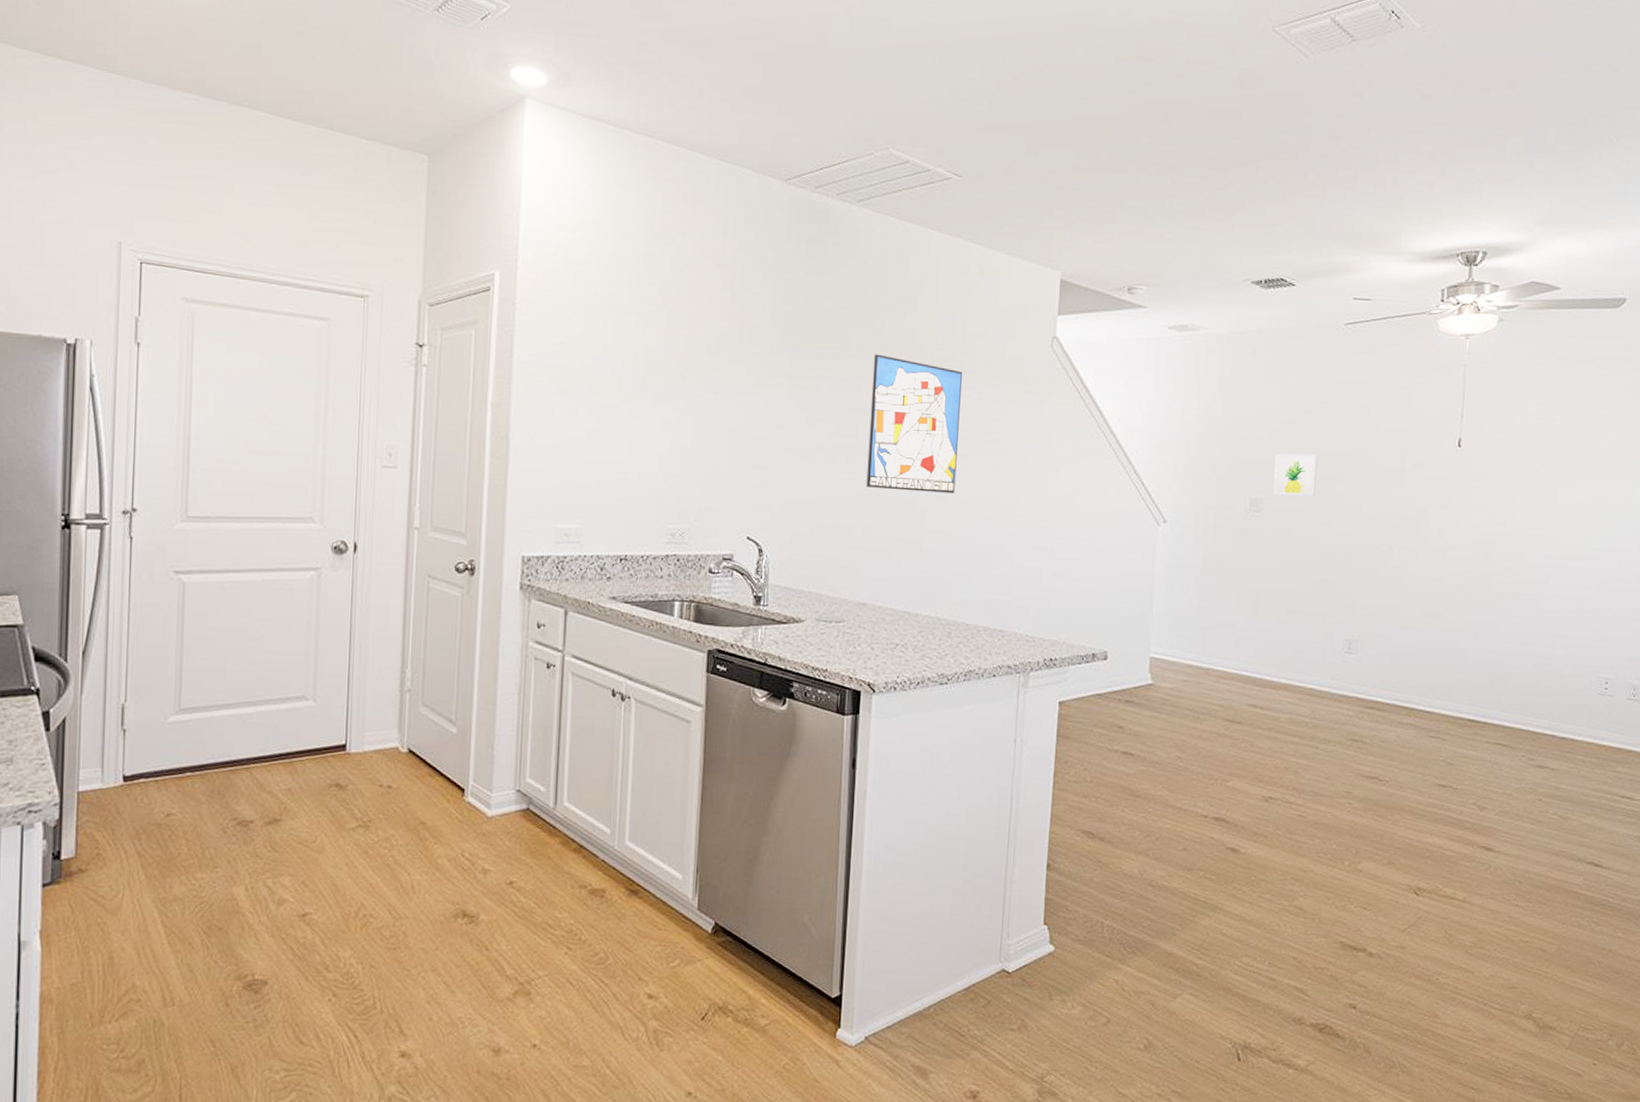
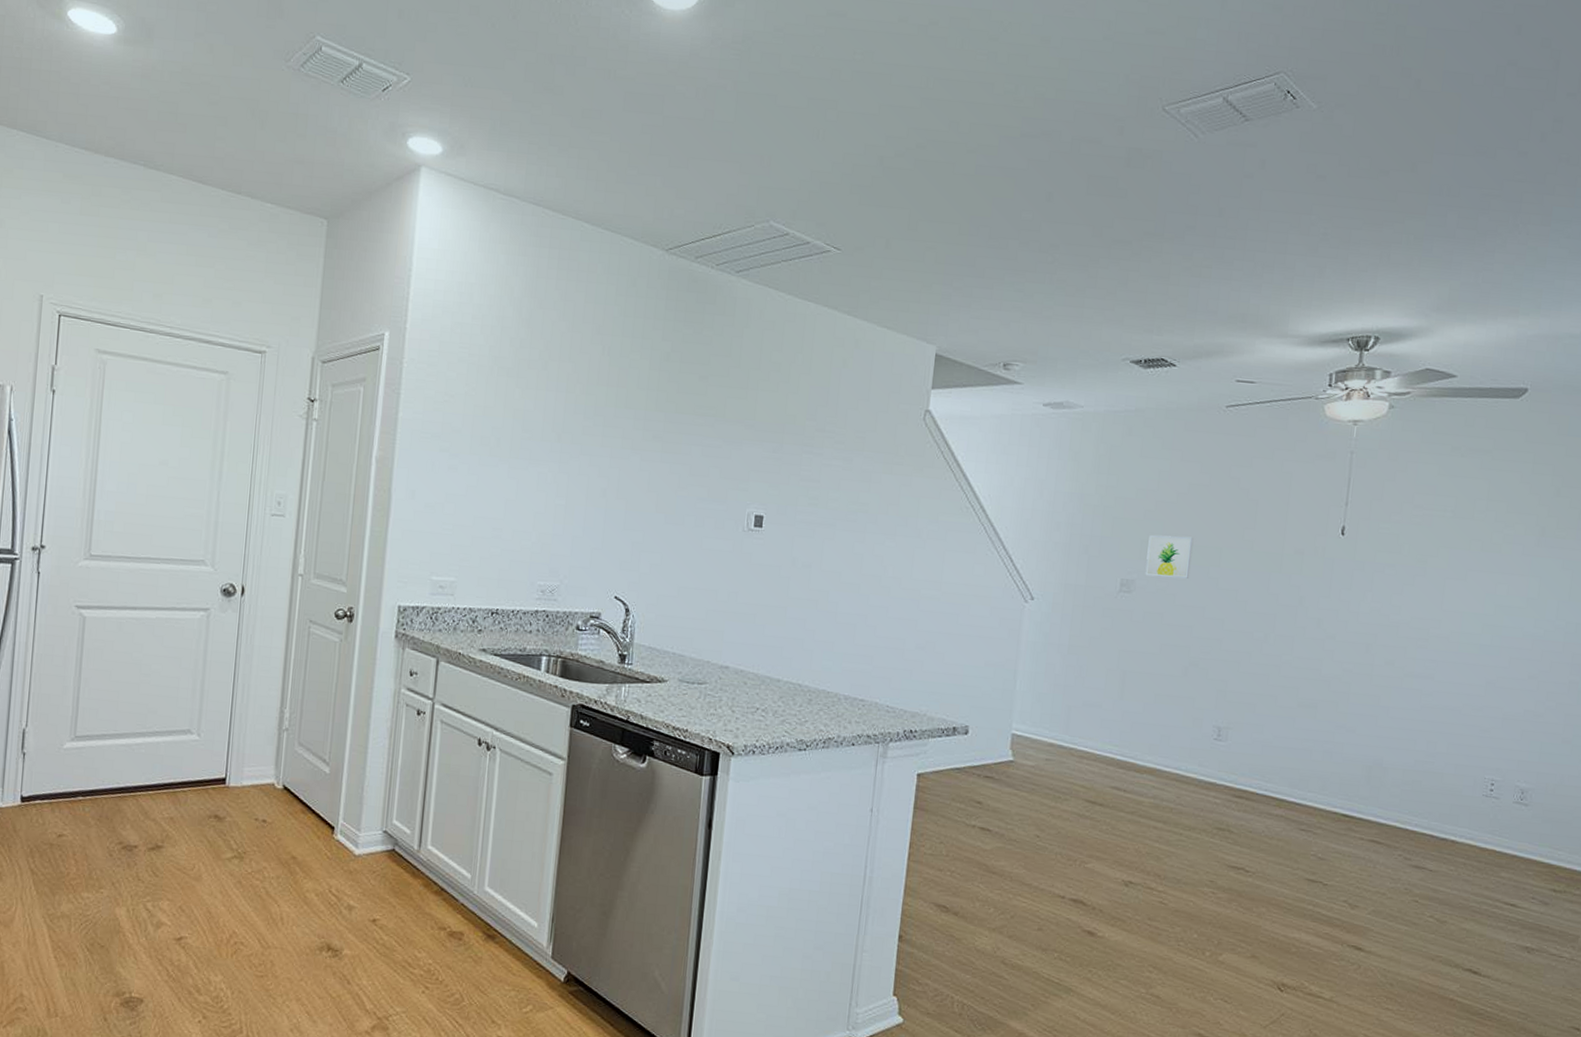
wall art: present [866,354,963,493] -> none [733,422,834,562]

